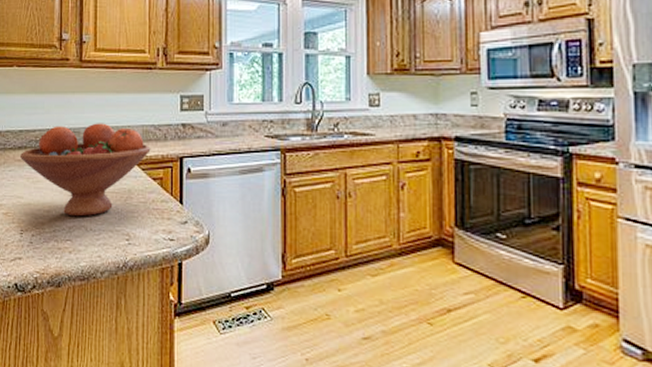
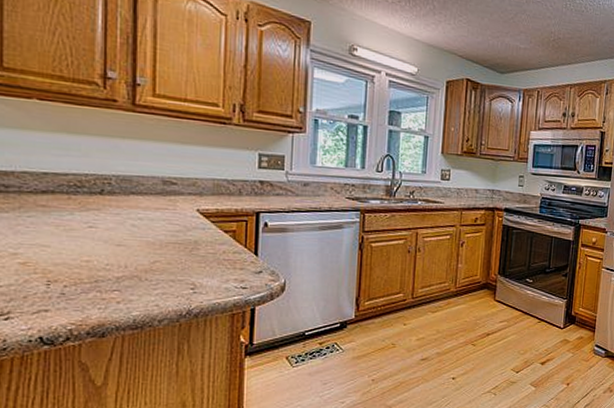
fruit bowl: present [19,123,151,217] -> none [43,171,223,267]

